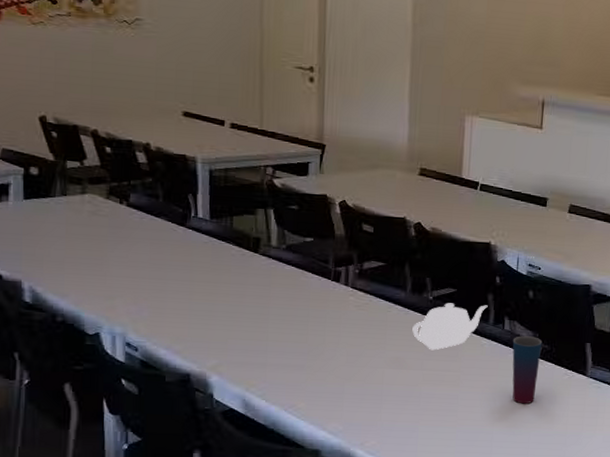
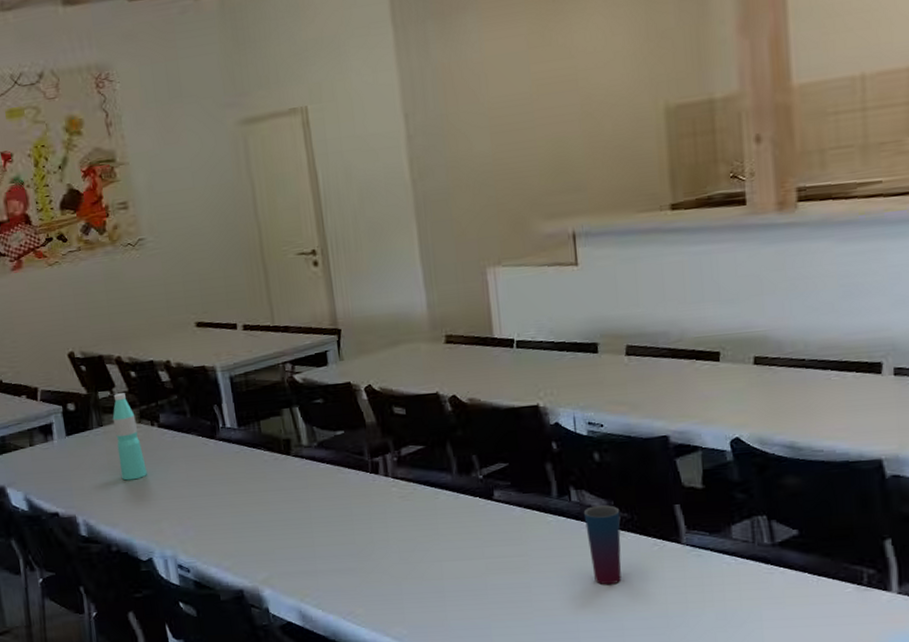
water bottle: none [78,166,108,254] -> present [112,393,147,481]
teapot: present [412,303,488,351] -> none [465,476,548,536]

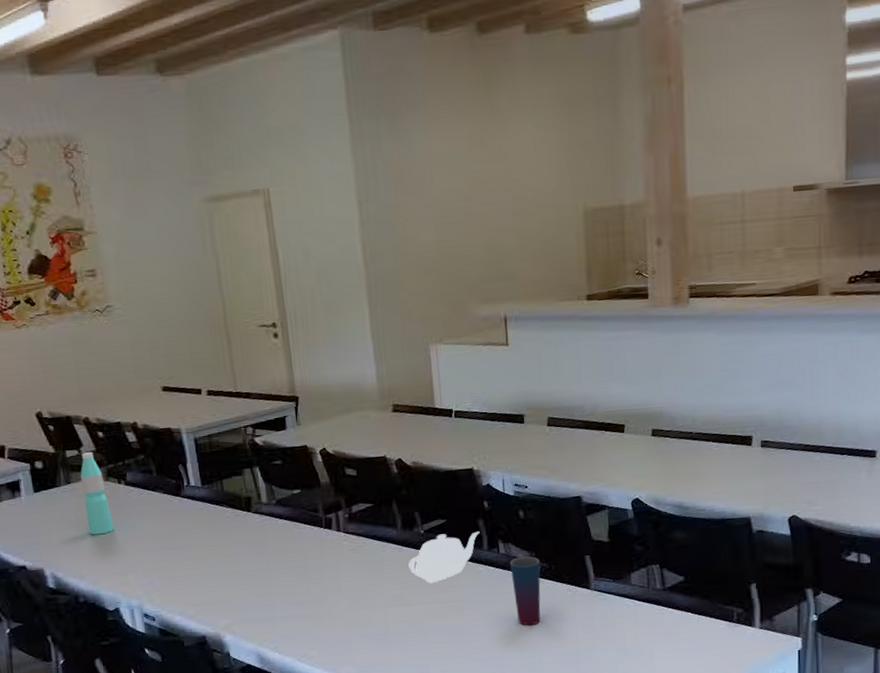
teapot: none [465,476,548,536] -> present [408,531,480,584]

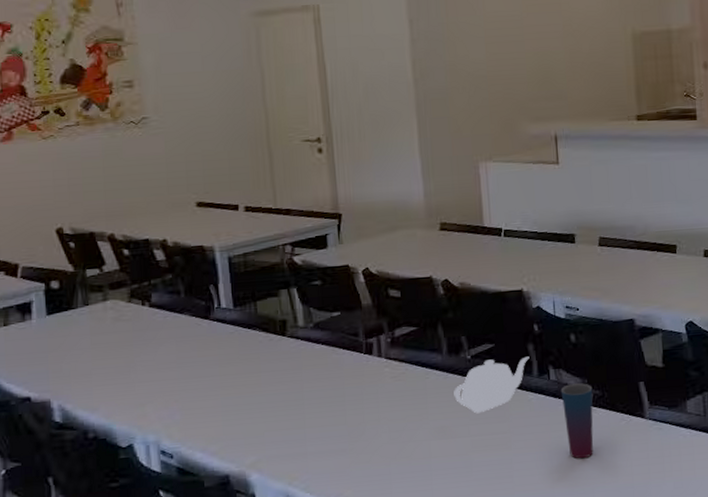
water bottle: present [80,452,114,535] -> none [100,271,134,362]

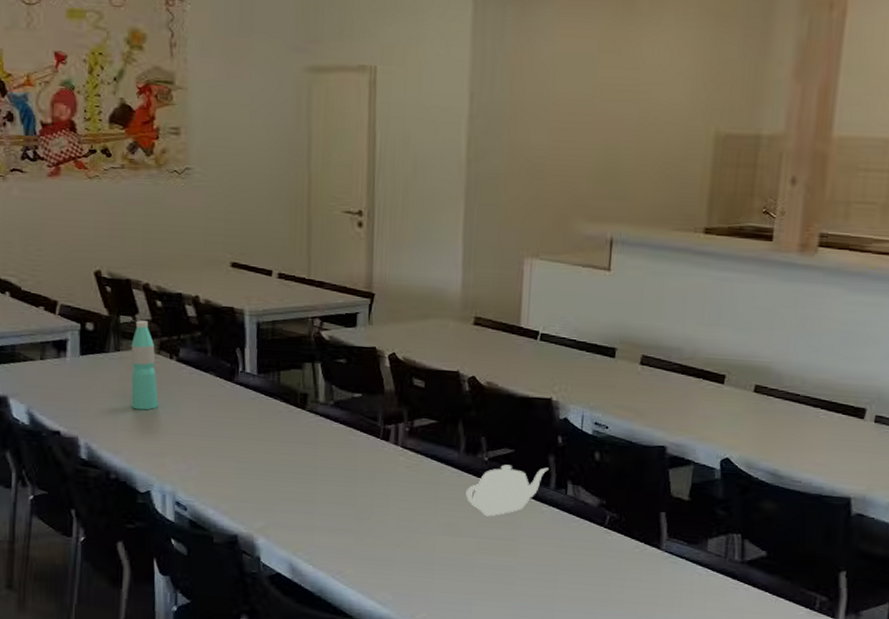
water bottle: none [100,271,134,362] -> present [131,320,158,410]
cup: present [560,383,594,459] -> none [576,502,610,579]

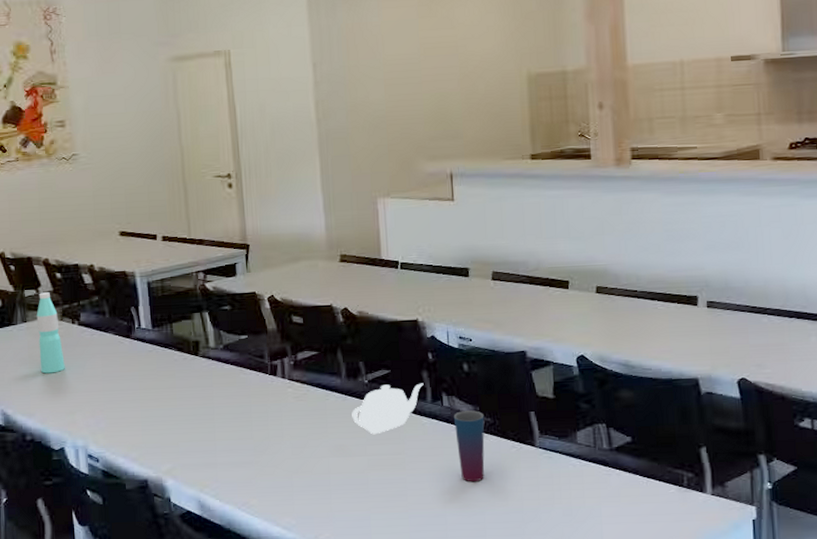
cup: none [576,502,610,579] -> present [453,410,485,482]

